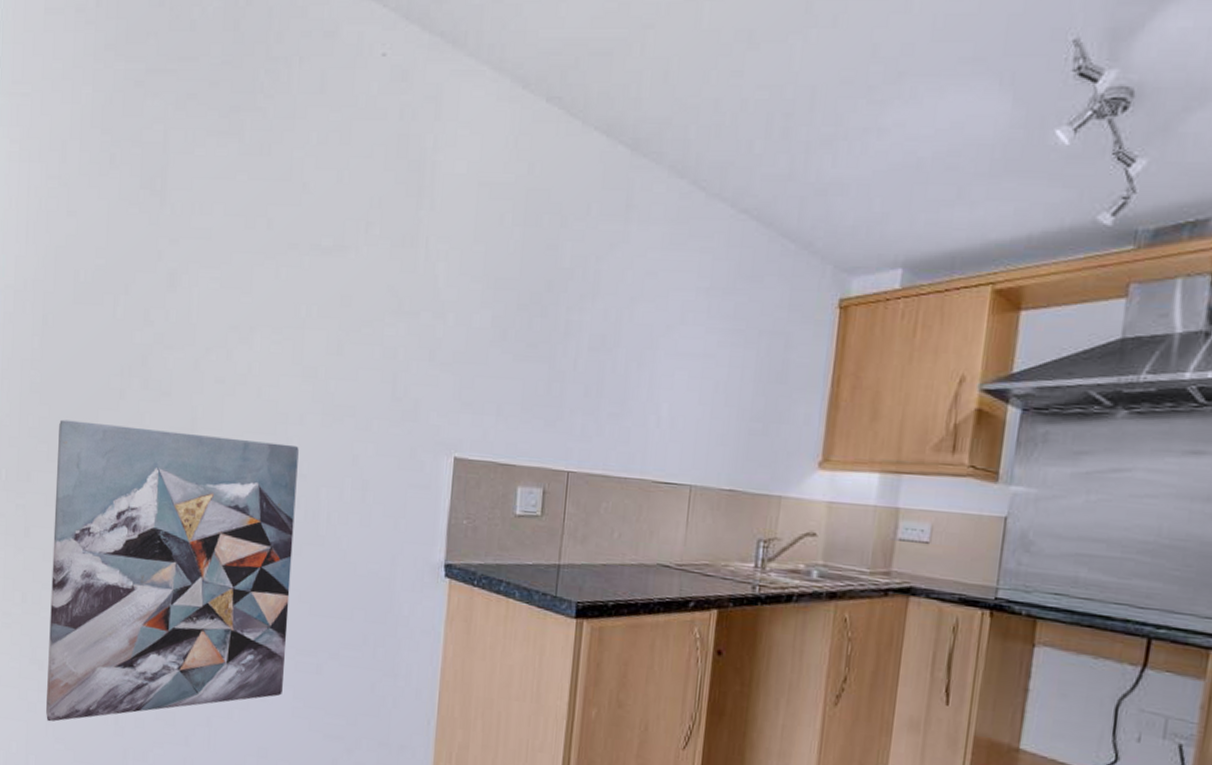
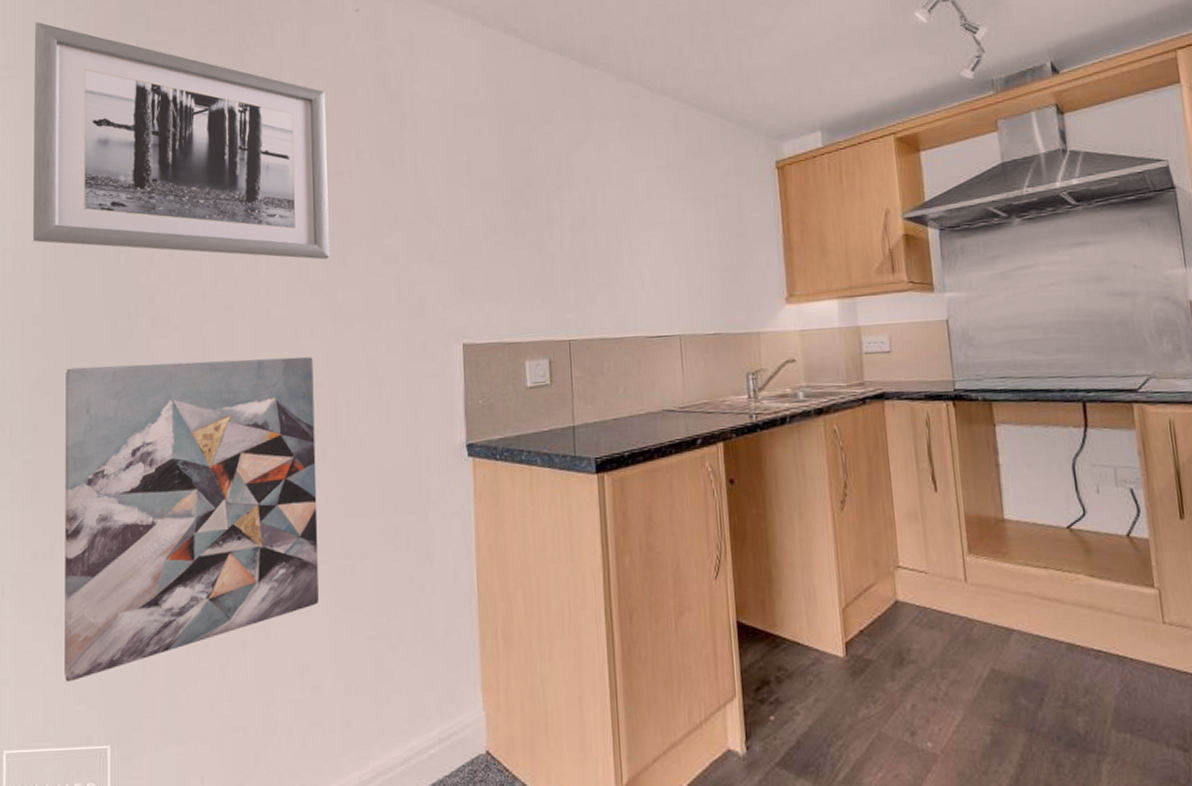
wall art: none [34,32,340,343] -> present [33,22,330,260]

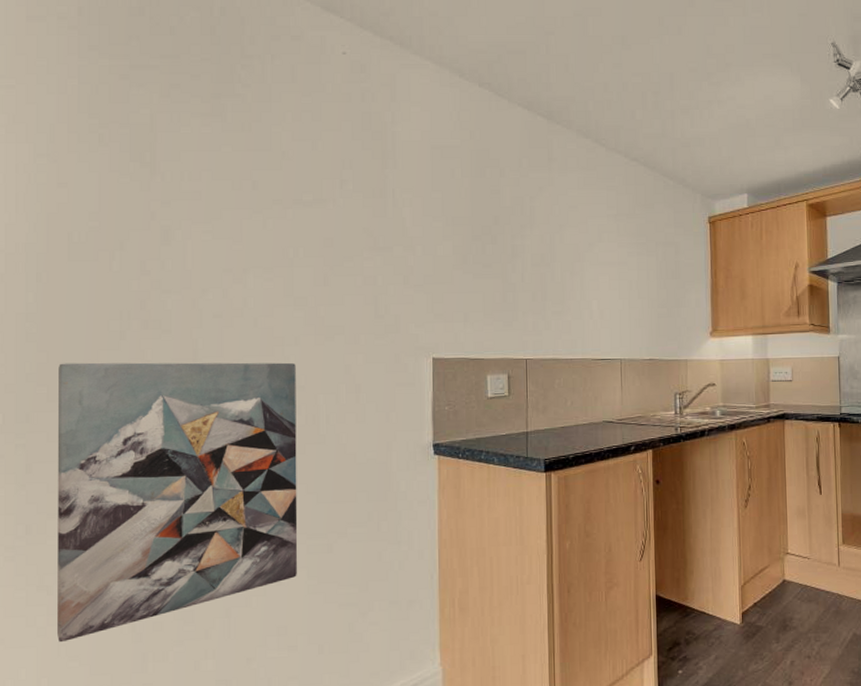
wall art: present [33,22,330,260] -> none [26,36,314,277]

